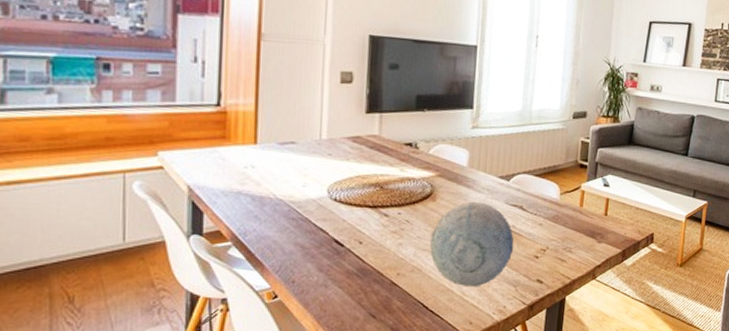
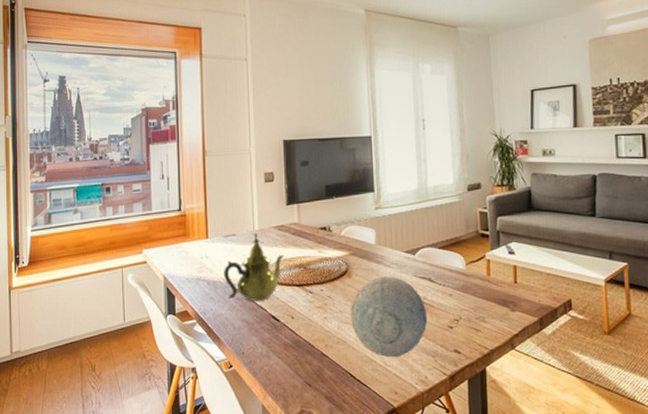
teapot: none [275,142,357,222] -> present [224,232,284,301]

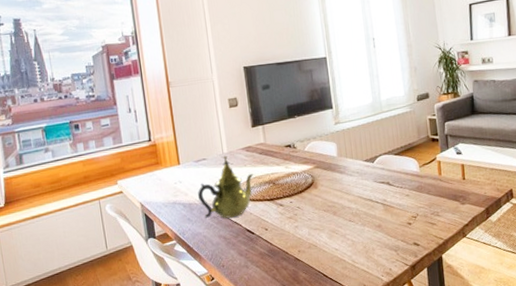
decorative orb: present [351,276,428,358] -> none [319,183,389,256]

